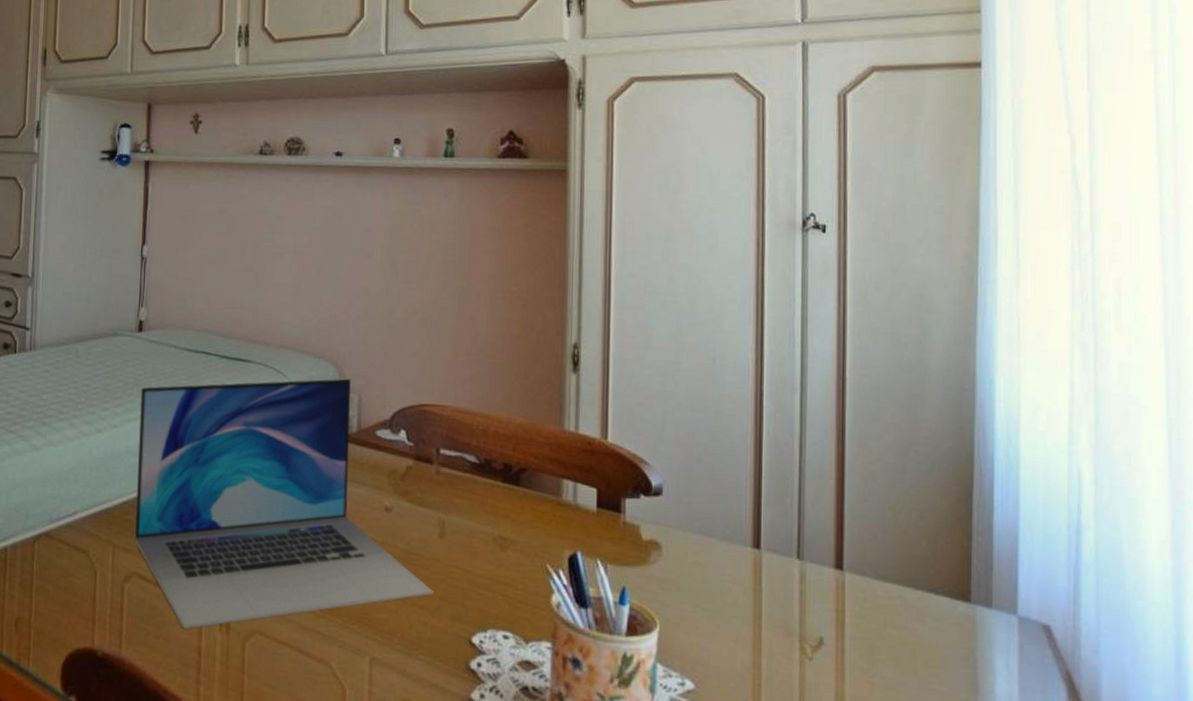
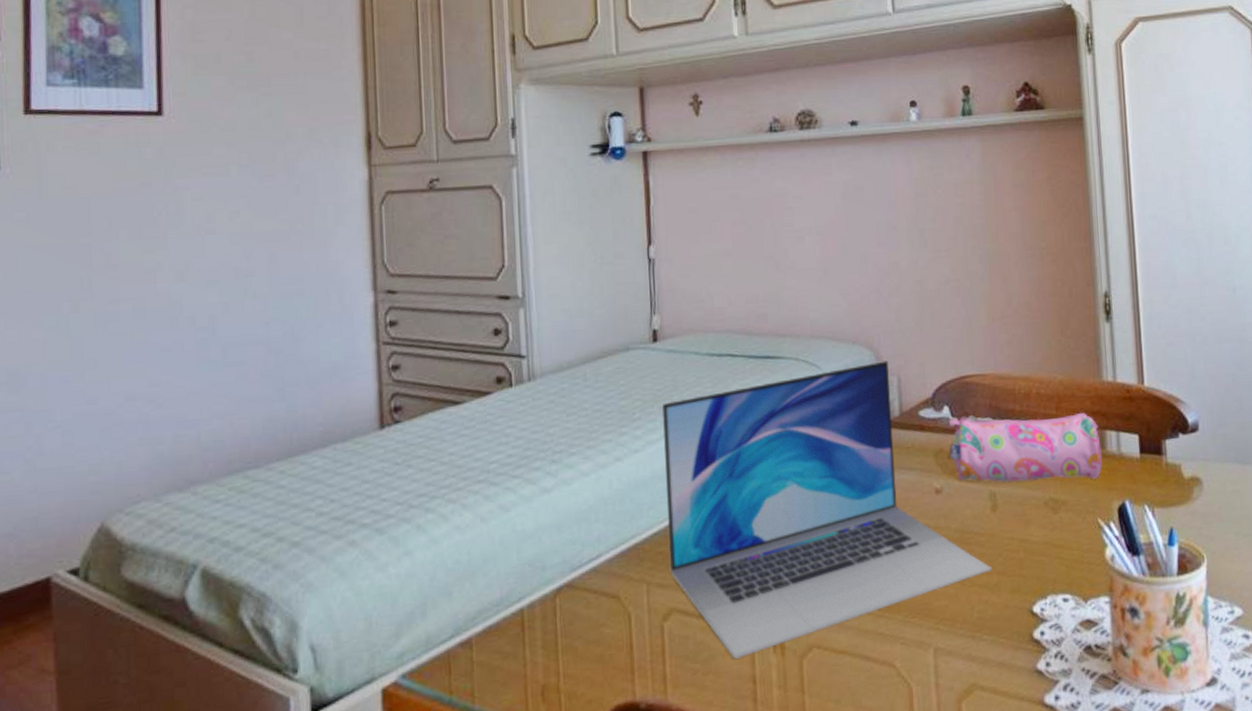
pencil case: none [401,442,556,525] -> present [948,413,1102,483]

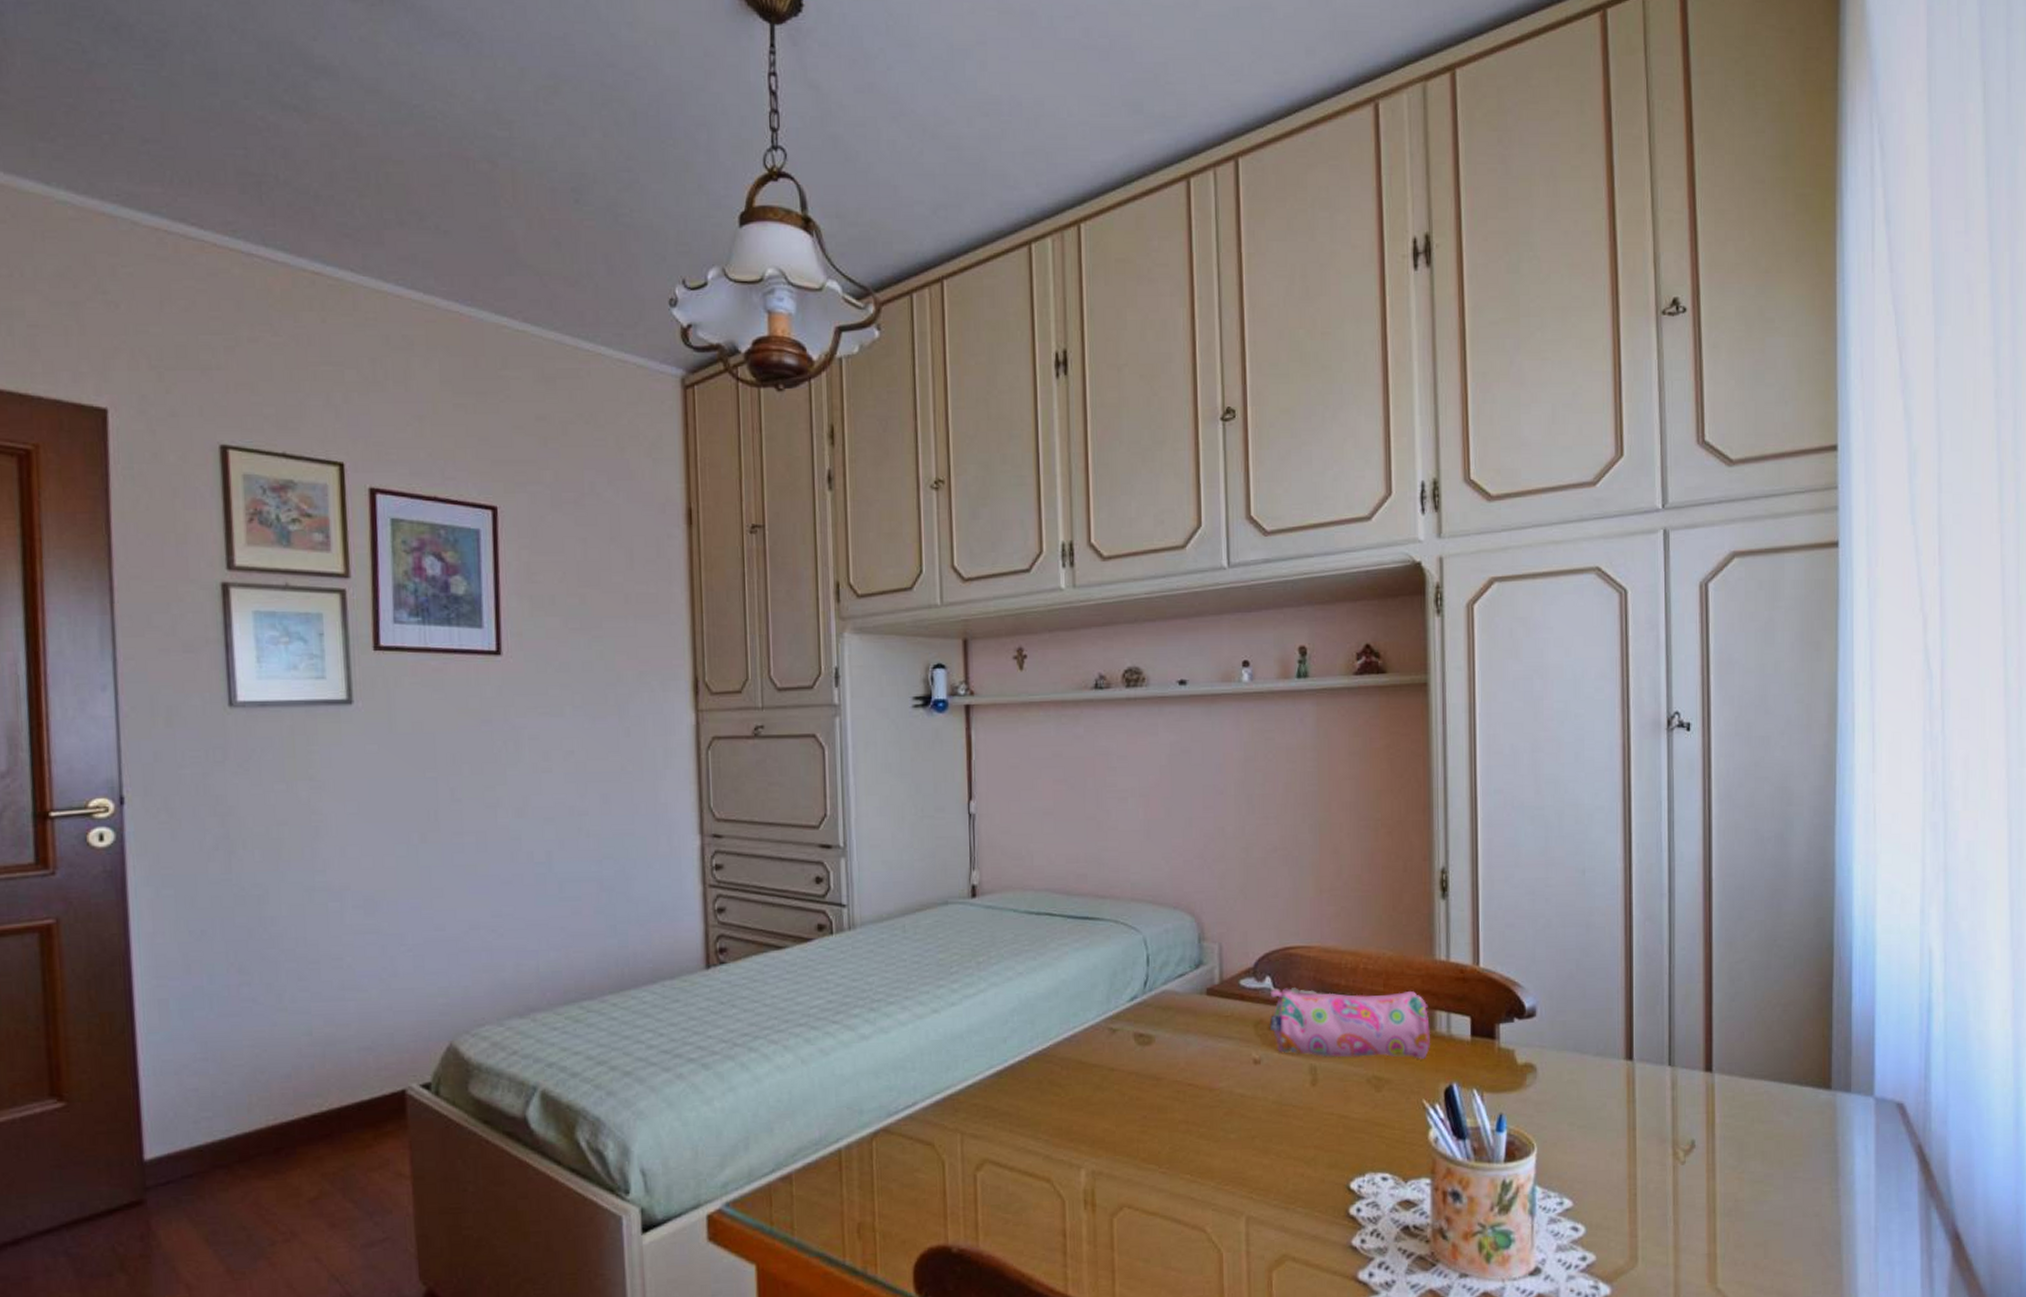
laptop: present [662,360,992,660] -> none [980,927,1309,1213]

